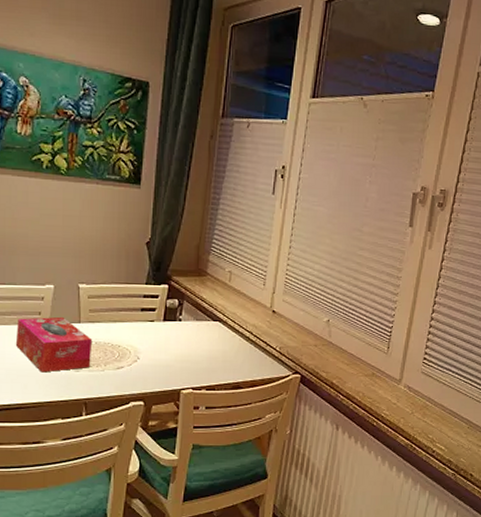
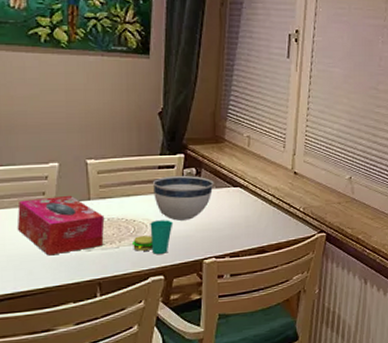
cup: none [117,348,155,380] -> present [133,220,174,254]
bowl: none [138,305,195,350] -> present [153,175,214,221]

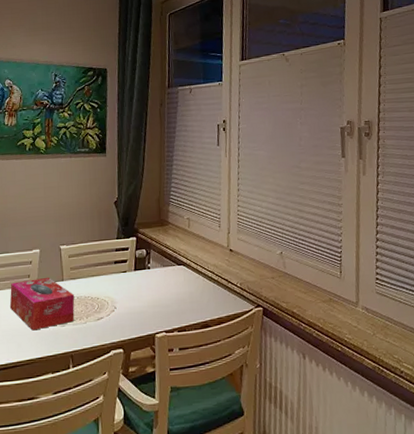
cup: present [133,220,174,254] -> none [97,297,129,329]
bowl: present [153,175,214,221] -> none [112,256,161,298]

